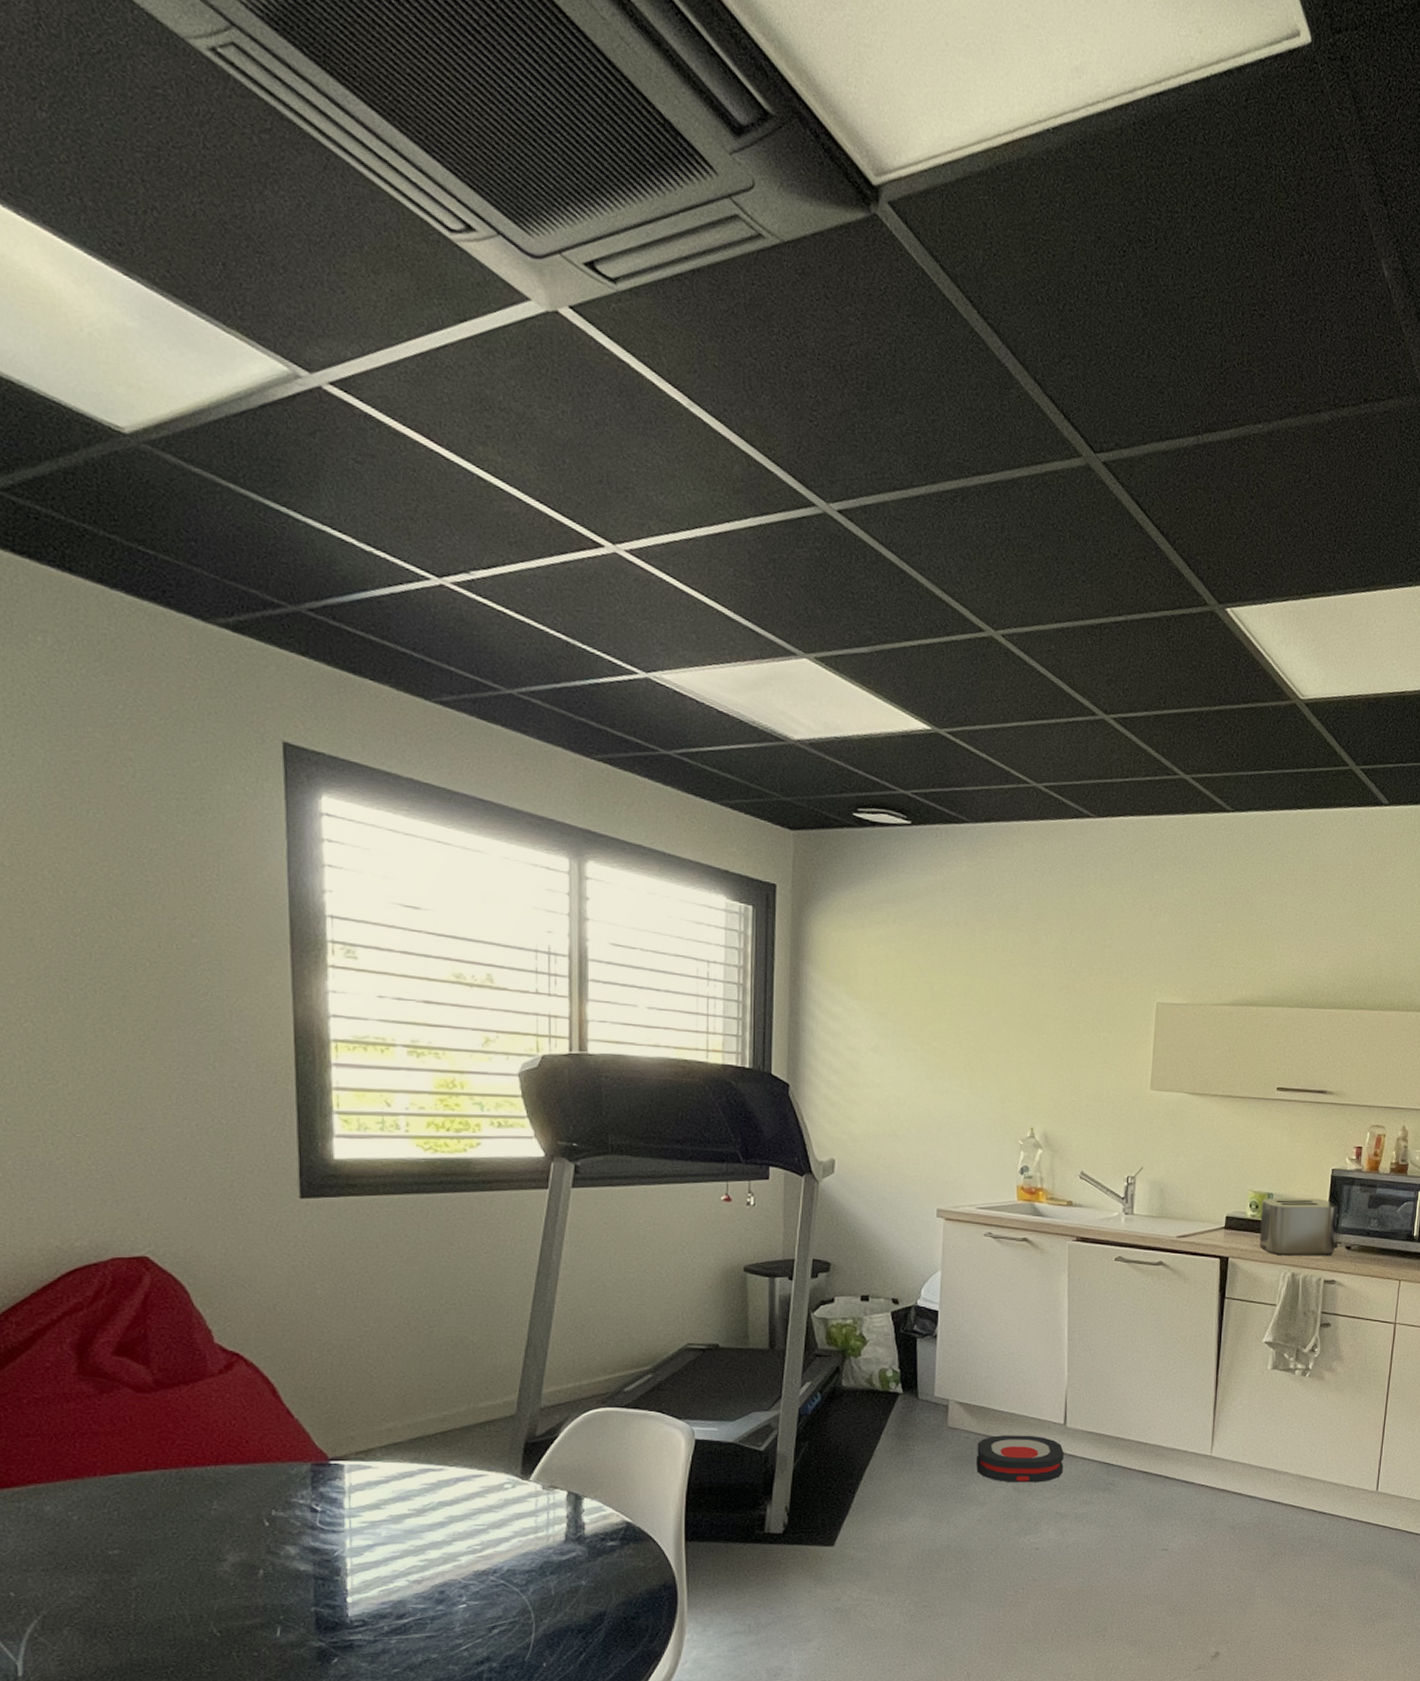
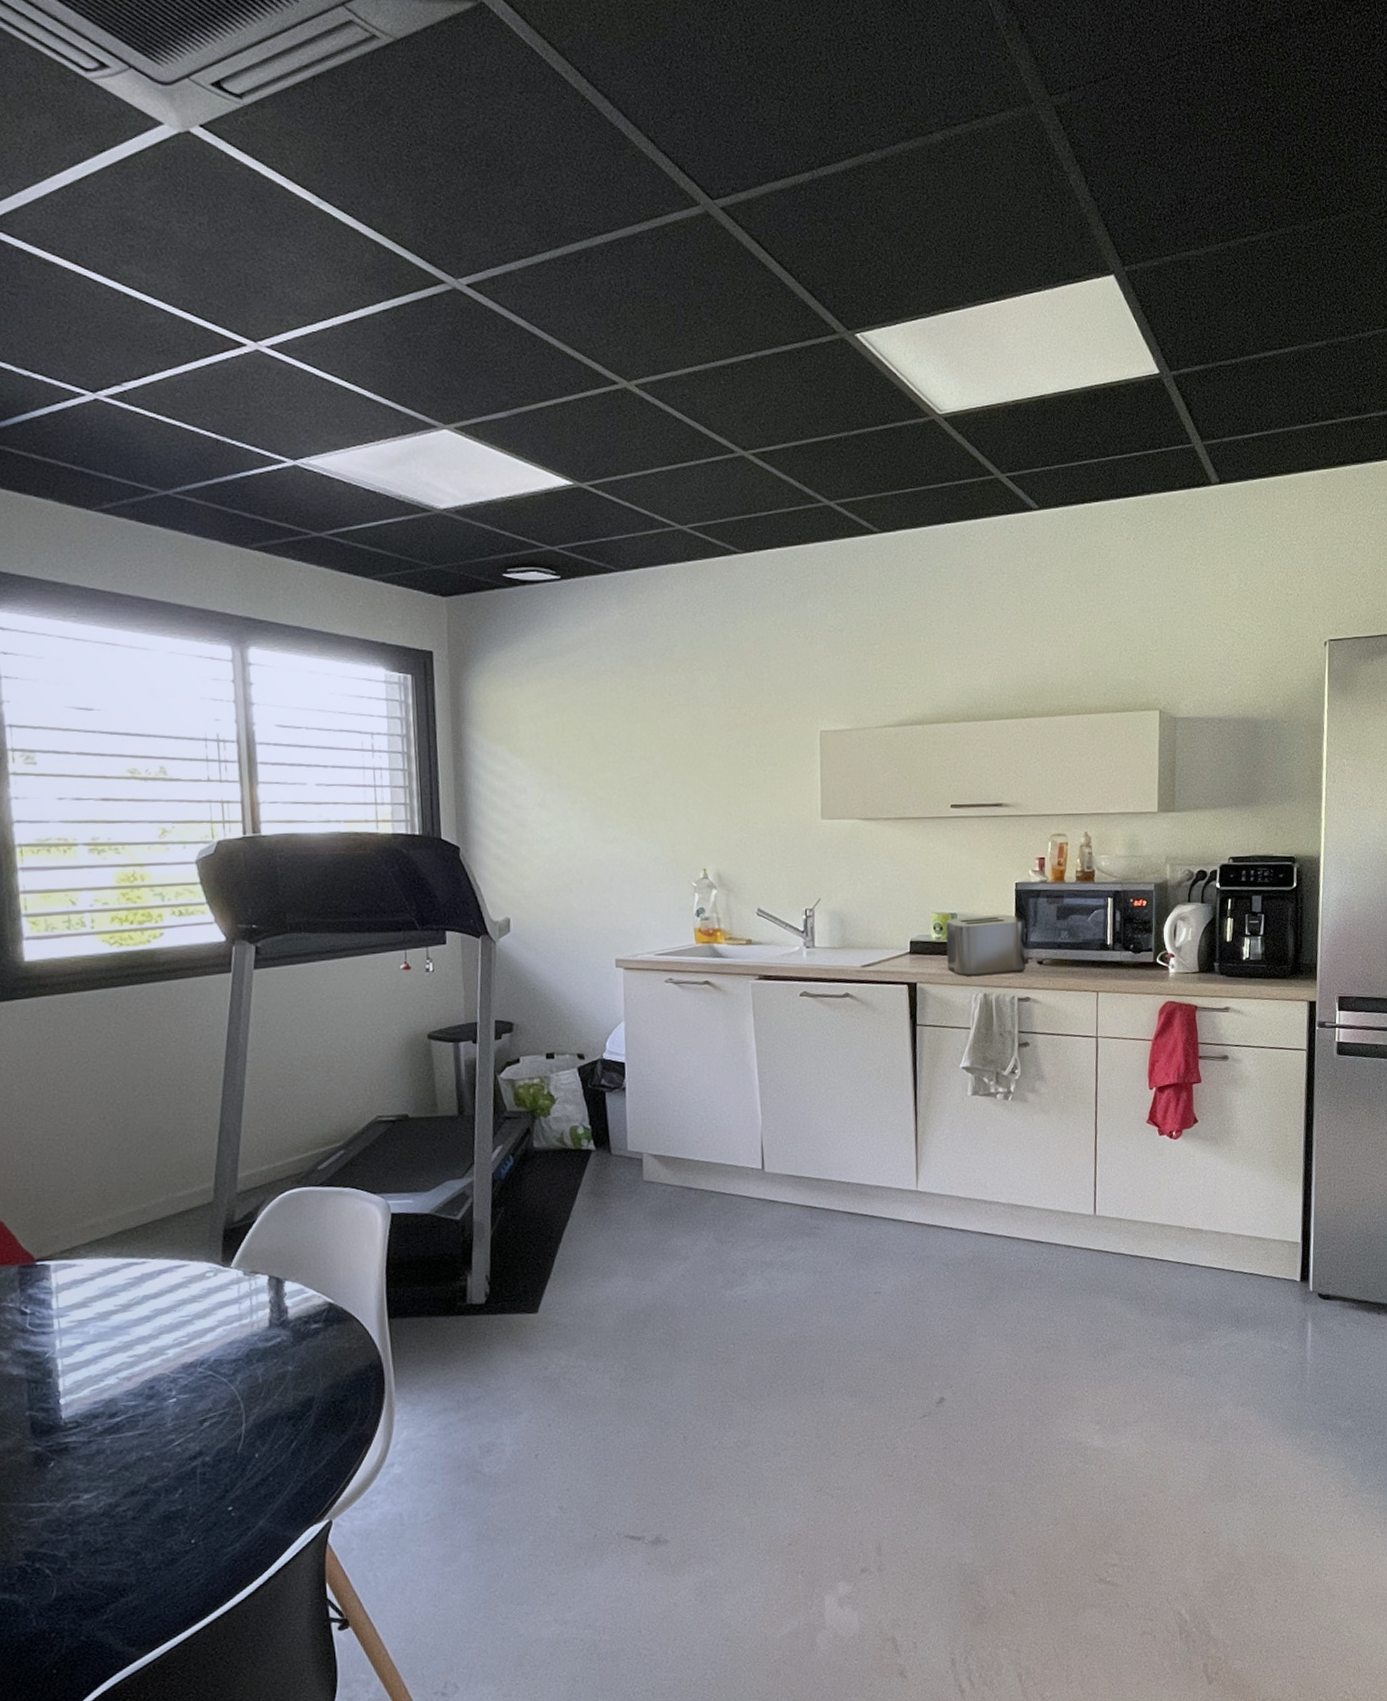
robot vacuum: present [975,1435,1064,1483] -> none [675,1183,766,1234]

